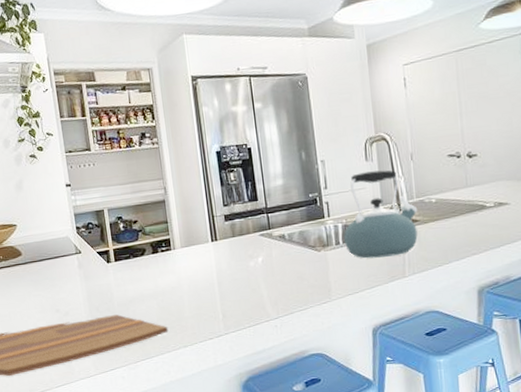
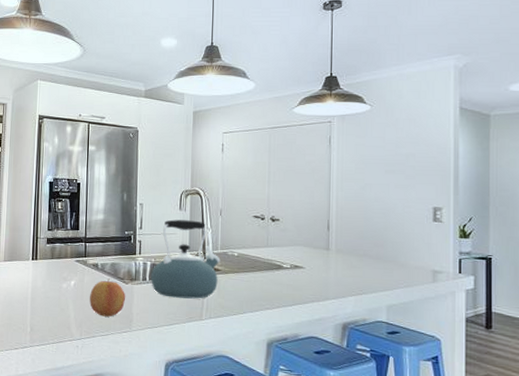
apple: none [281,248,320,290] -> present [90,278,125,317]

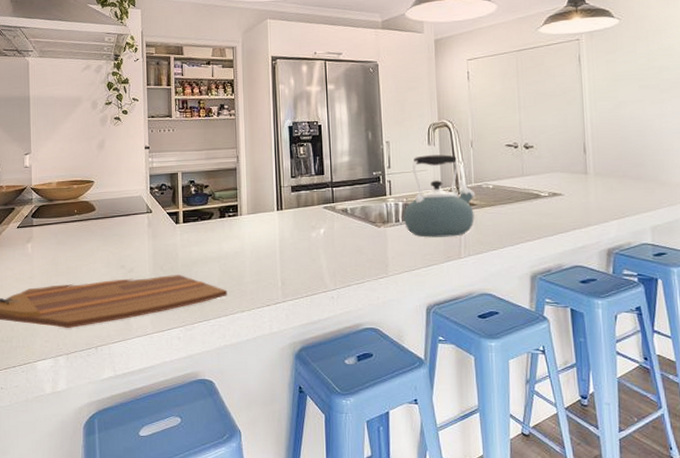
apple: present [90,278,125,317] -> none [341,223,379,264]

